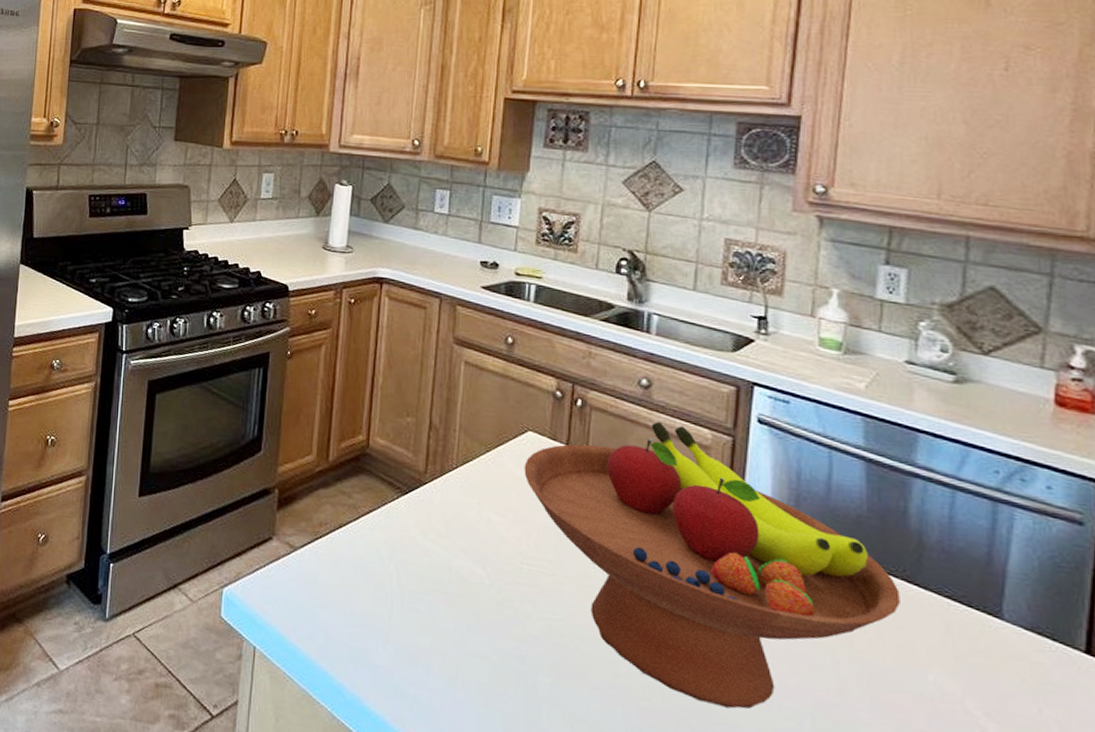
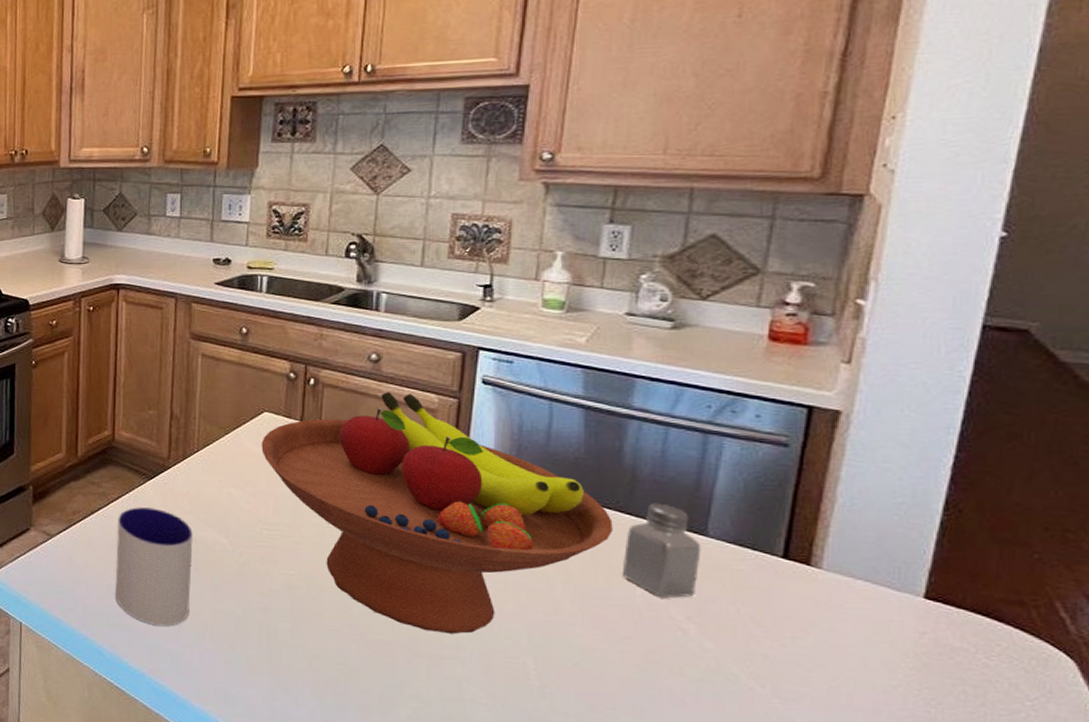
mug: none [360,524,447,668] -> present [115,506,193,626]
saltshaker: none [911,575,997,690] -> present [621,503,702,598]

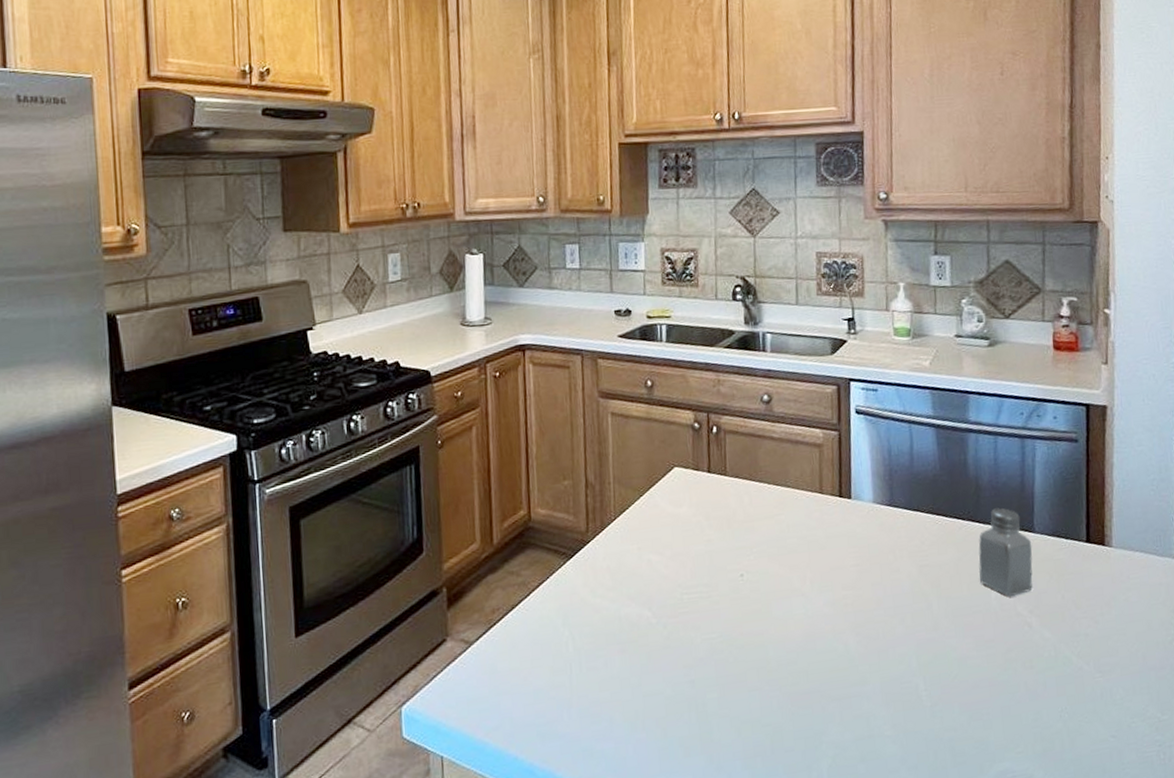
mug: present [115,506,193,626] -> none [539,589,620,726]
fruit bowl: present [261,392,613,634] -> none [674,431,968,672]

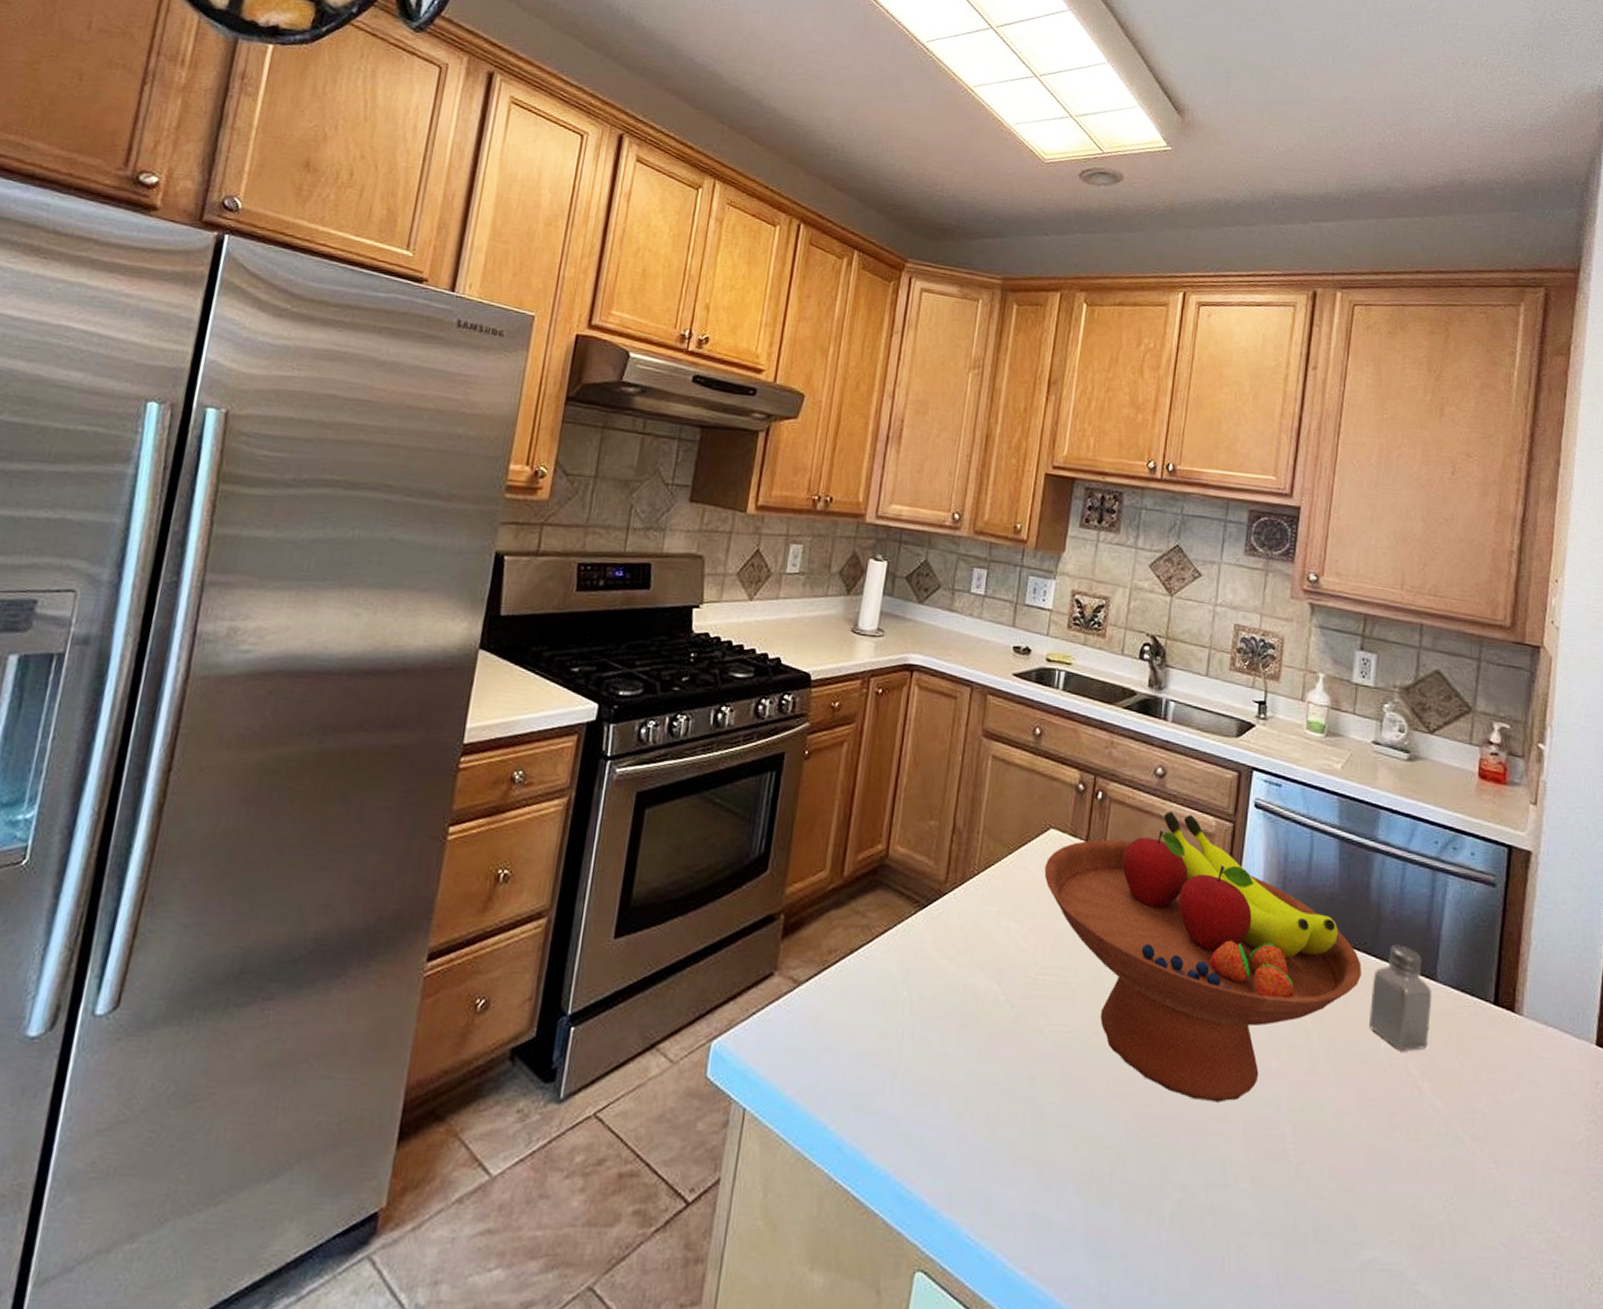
fruit bowl: none [674,431,968,672] -> present [1044,812,1361,1102]

